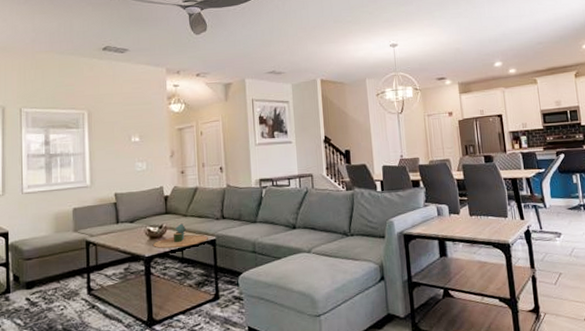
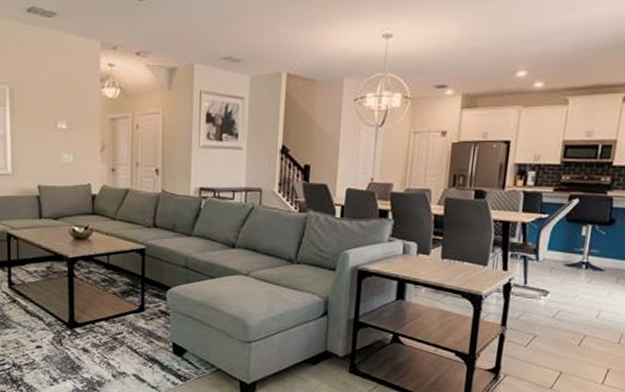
decorative tray: present [153,223,208,248] -> none [78,227,137,252]

